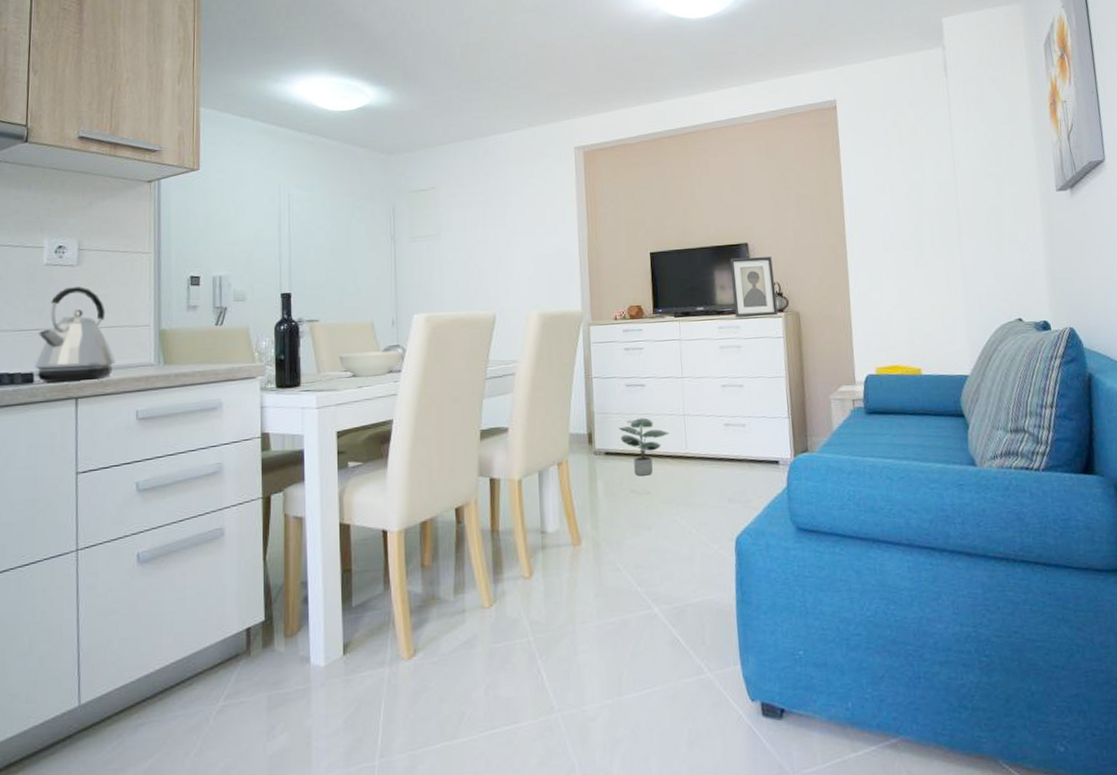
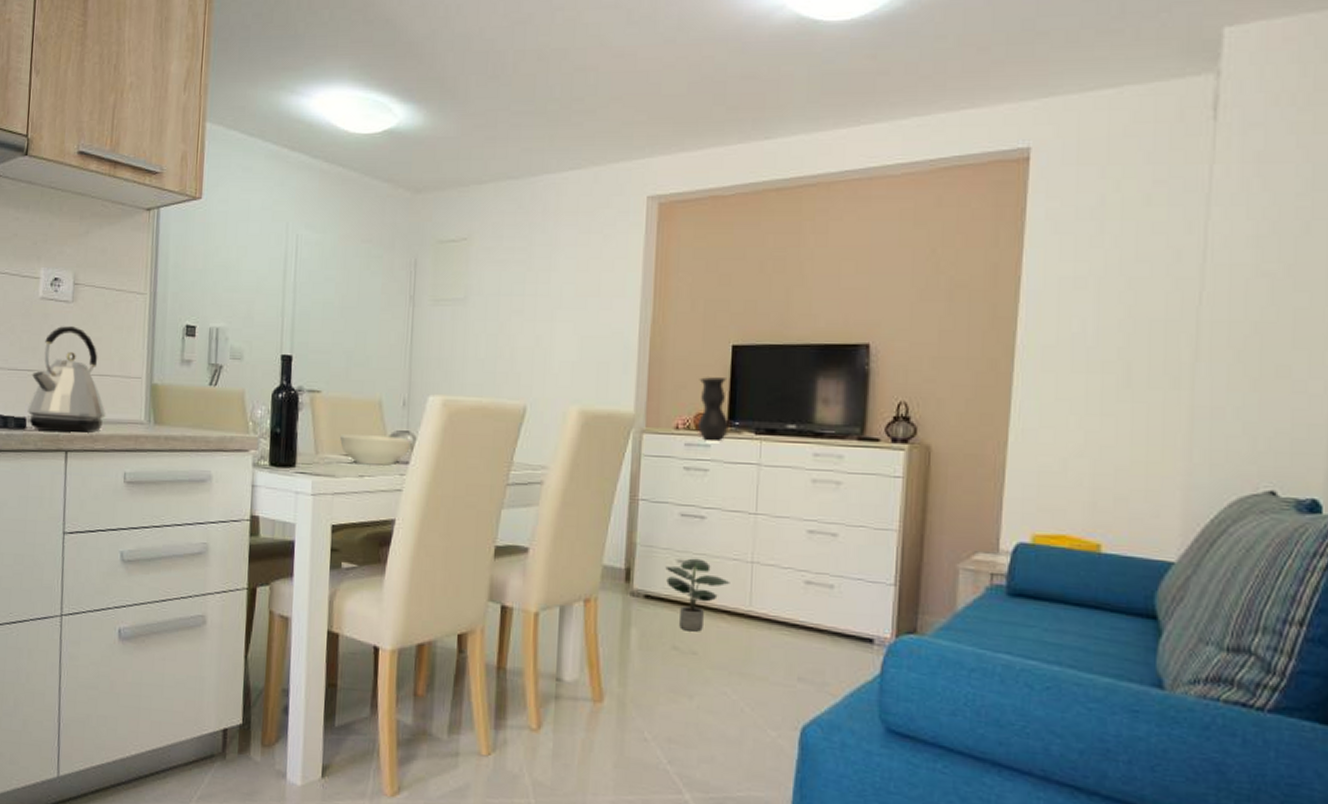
vase: none [628,277,655,326] -> present [697,377,730,440]
picture frame: present [730,256,778,317] -> none [838,363,901,447]

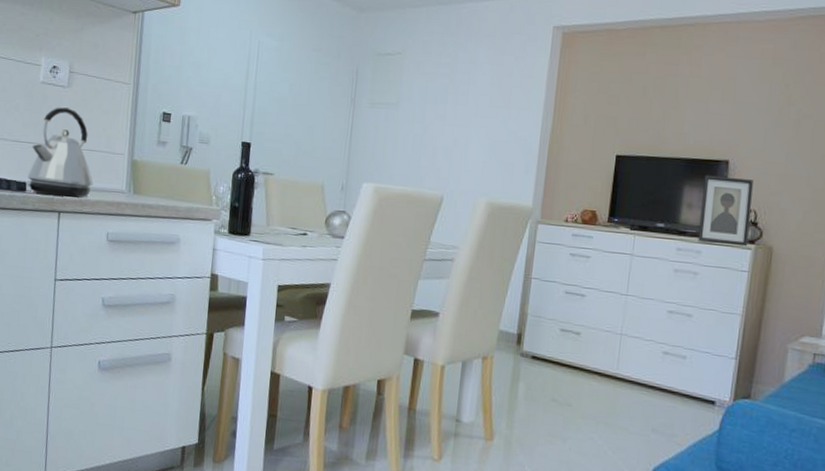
bowl: present [339,433,411,466] -> none [287,210,347,239]
potted plant: present [665,558,730,632] -> none [550,328,602,388]
vase: present [697,377,730,440] -> none [583,180,610,233]
picture frame: none [838,363,901,447] -> present [697,175,753,247]

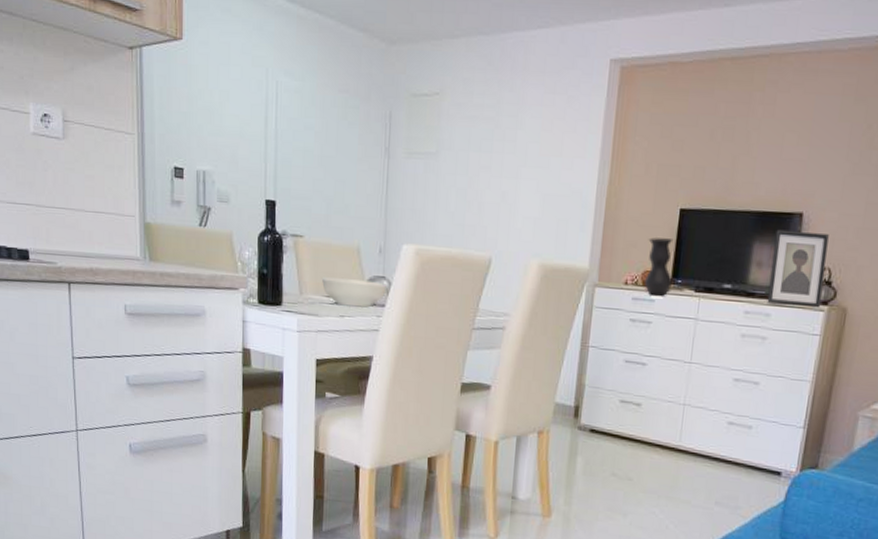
kettle: present [27,107,94,199] -> none [29,162,104,268]
bowl: none [287,210,347,239] -> present [321,277,387,308]
vase: none [583,180,610,233] -> present [644,237,674,296]

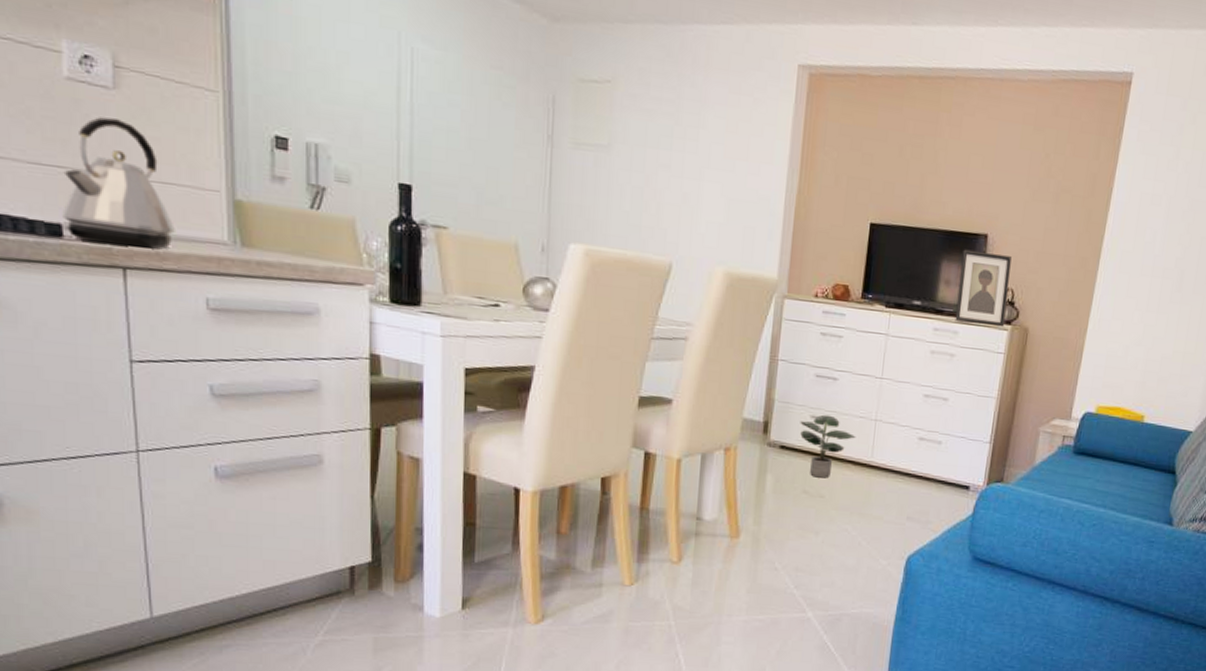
kettle: none [29,162,104,268] -> present [62,117,175,251]
bowl: present [321,277,387,308] -> none [470,275,551,312]
potted plant: none [609,399,664,462] -> present [800,414,856,478]
vase: present [644,237,674,296] -> none [834,250,864,310]

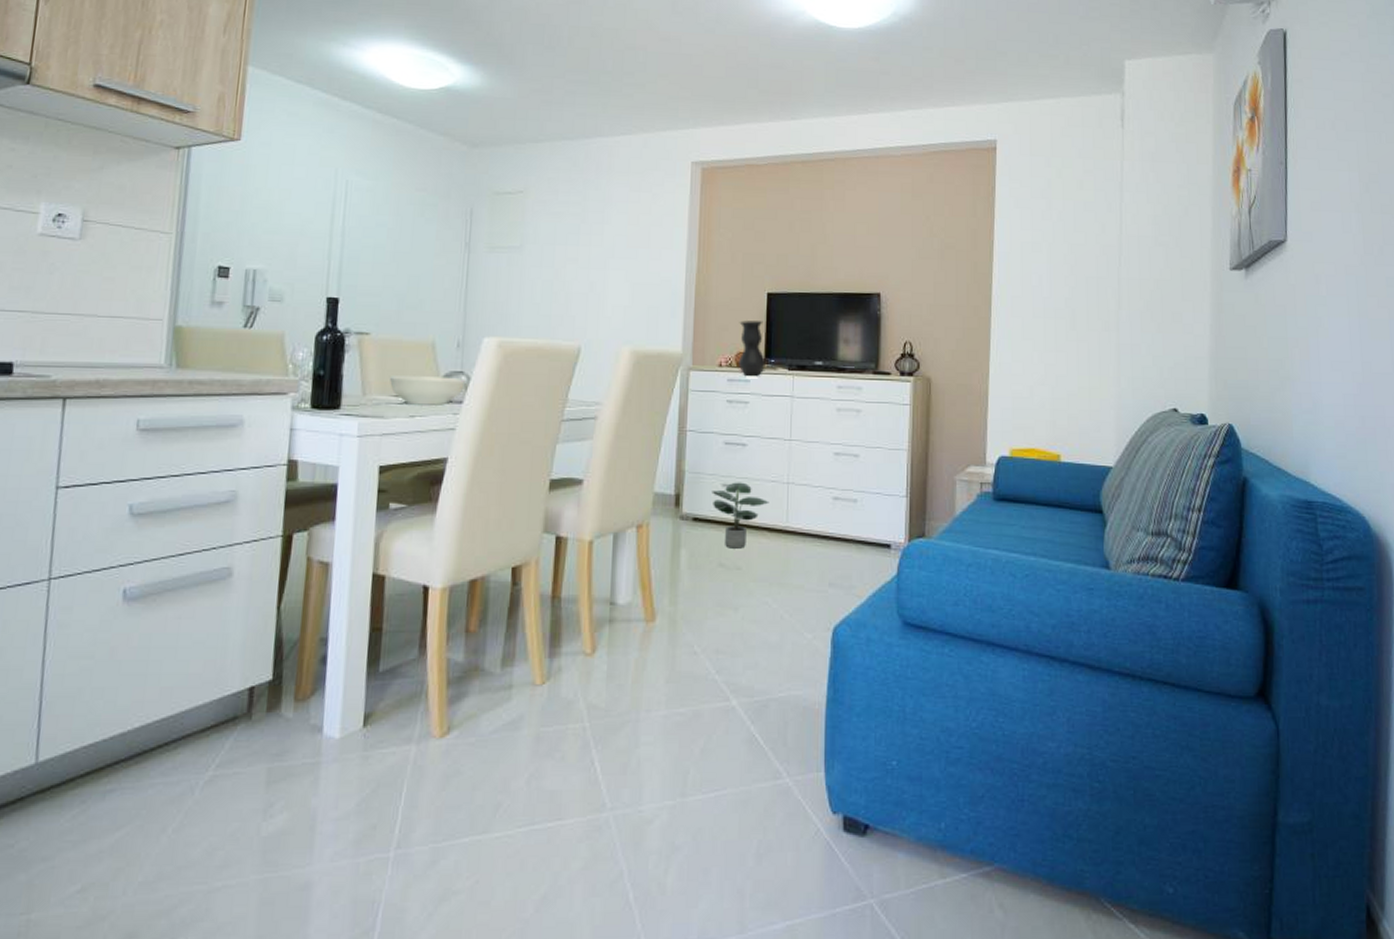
kettle: present [62,117,175,251] -> none [15,264,117,379]
bowl: none [470,275,551,312] -> present [389,374,465,405]
vase: none [834,250,864,310] -> present [738,320,767,376]
picture frame: present [955,249,1012,328] -> none [857,309,907,379]

